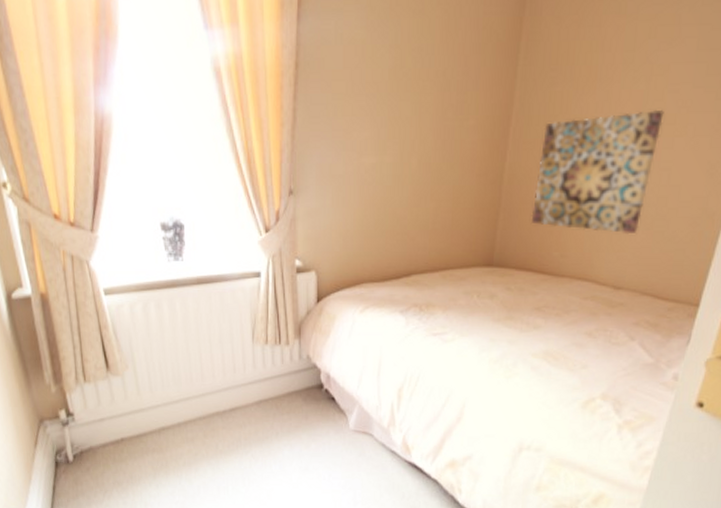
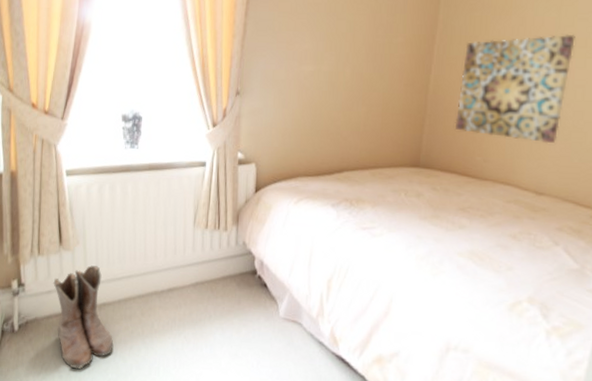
boots: none [105,390,178,495] -> present [53,265,114,369]

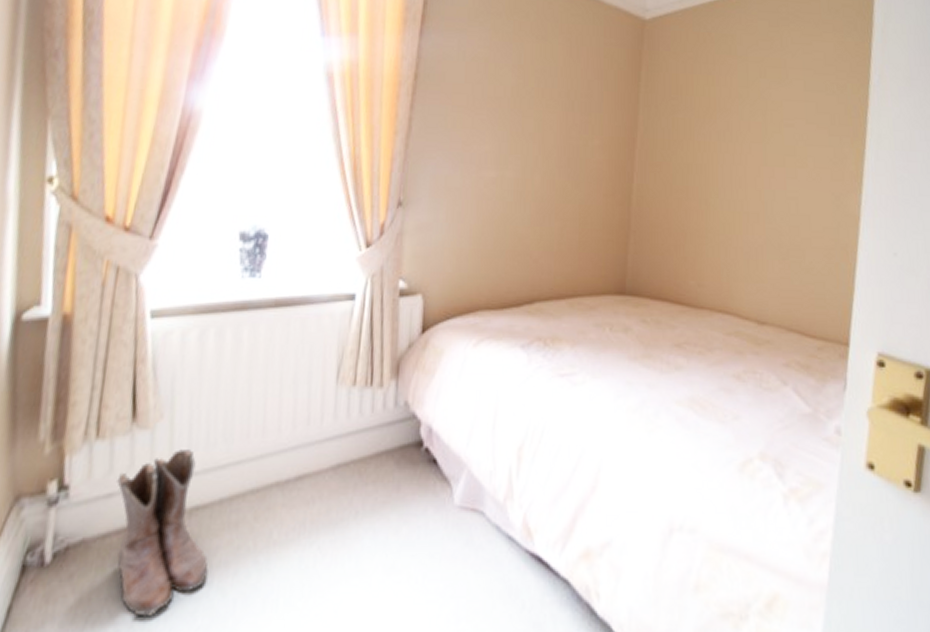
wall art: present [455,34,575,144] -> none [663,140,784,264]

